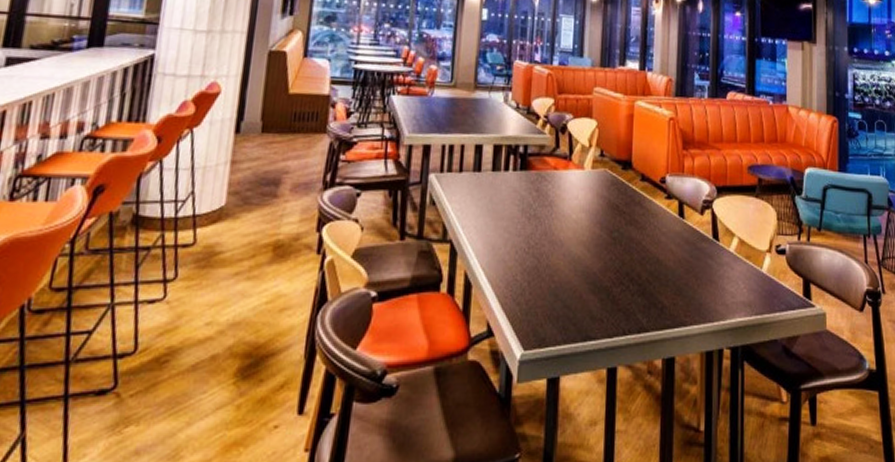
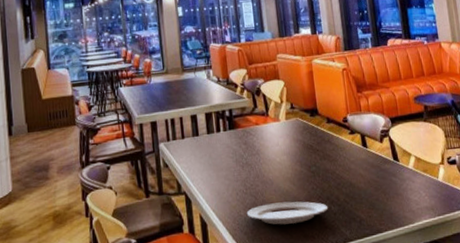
plate: none [523,270,626,300] -> present [246,201,329,225]

